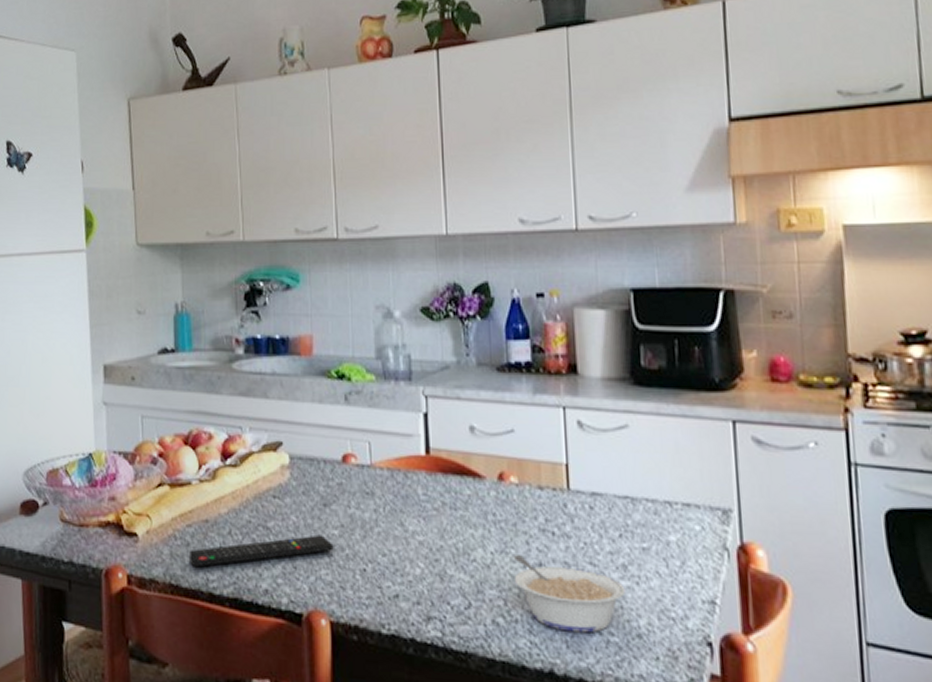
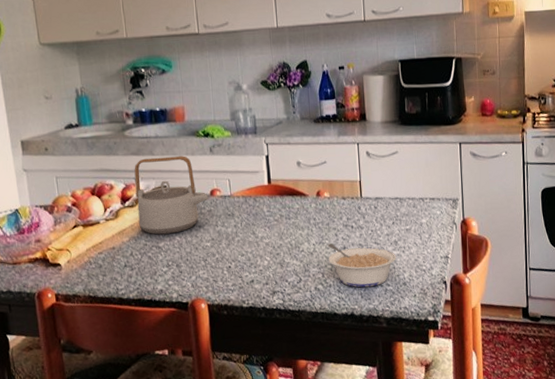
remote control: present [190,534,334,568] -> none [102,247,208,282]
teapot: none [241,401,339,511] -> present [134,156,209,235]

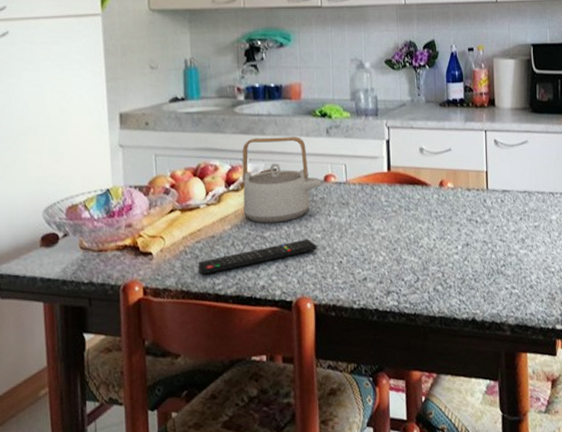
remote control: none [102,247,208,282] -> present [199,239,317,275]
legume: present [327,243,396,288] -> none [449,239,523,290]

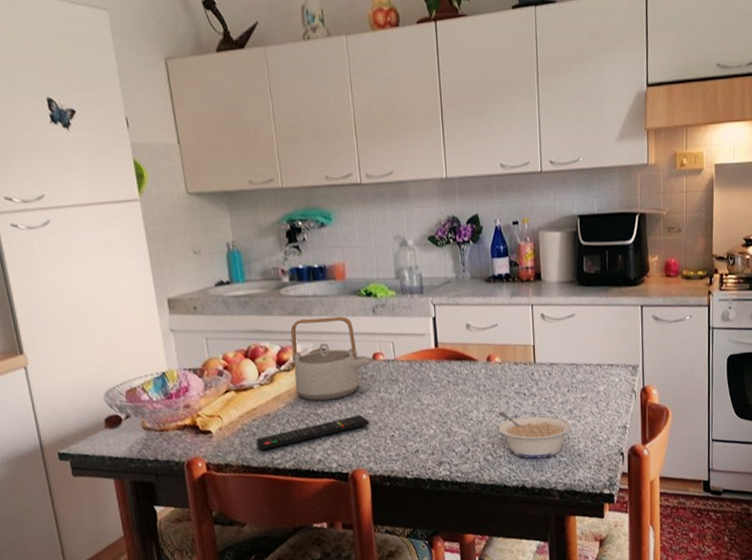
legume: none [449,239,523,290] -> present [497,412,571,459]

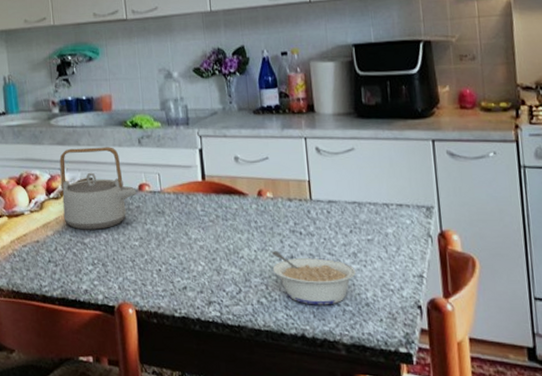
remote control: present [256,414,370,451] -> none [26,246,136,277]

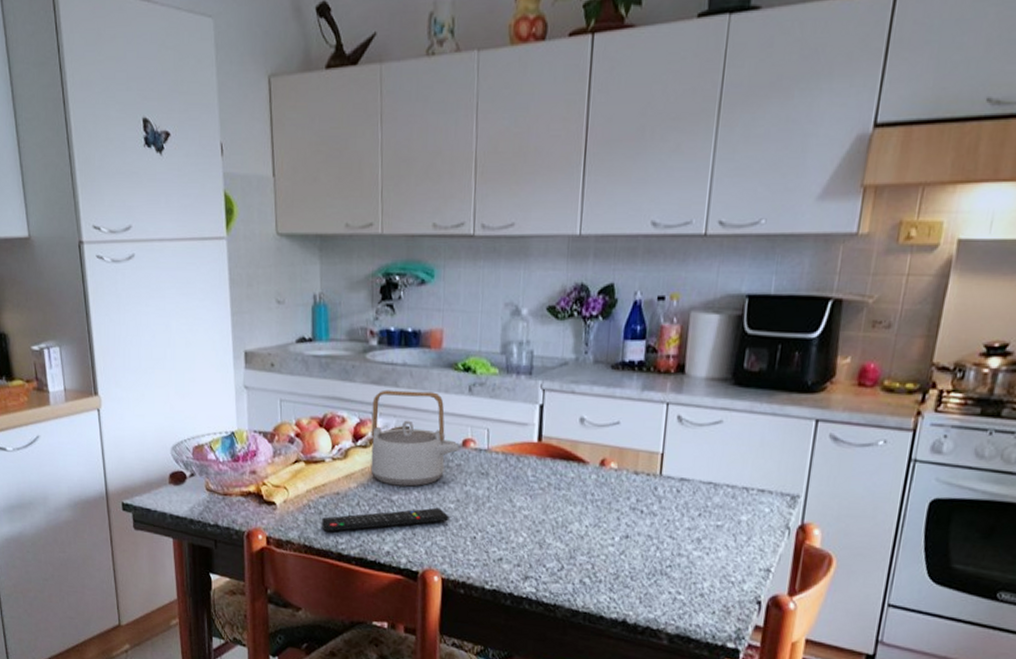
remote control: none [26,246,136,277] -> present [322,507,450,532]
legume: present [271,251,356,305] -> none [602,528,696,592]

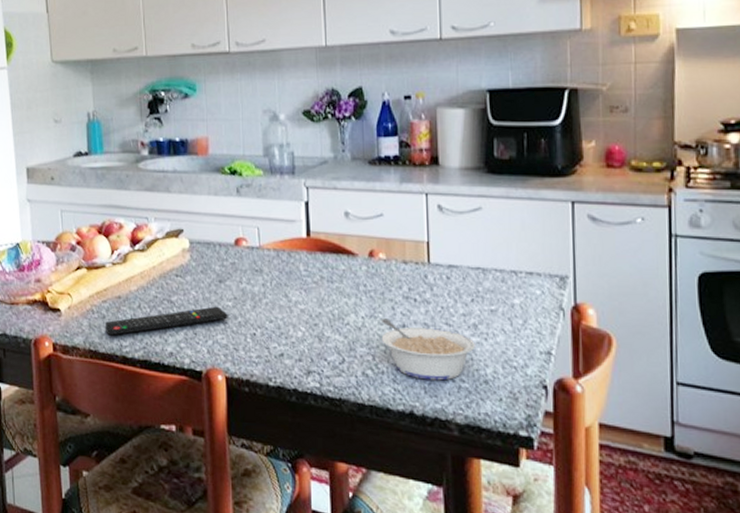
teapot: present [370,390,459,487] -> none [147,195,232,287]
legume: none [602,528,696,592] -> present [380,319,475,381]

